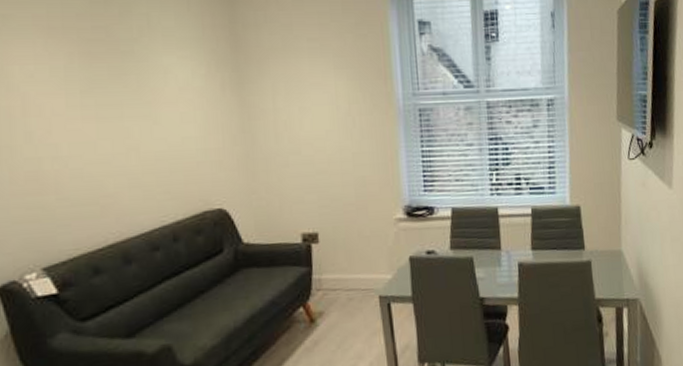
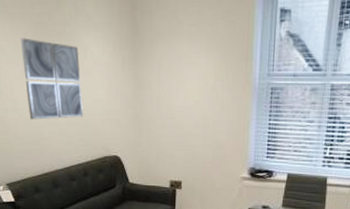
wall art: none [61,60,167,171] -> present [20,38,83,120]

